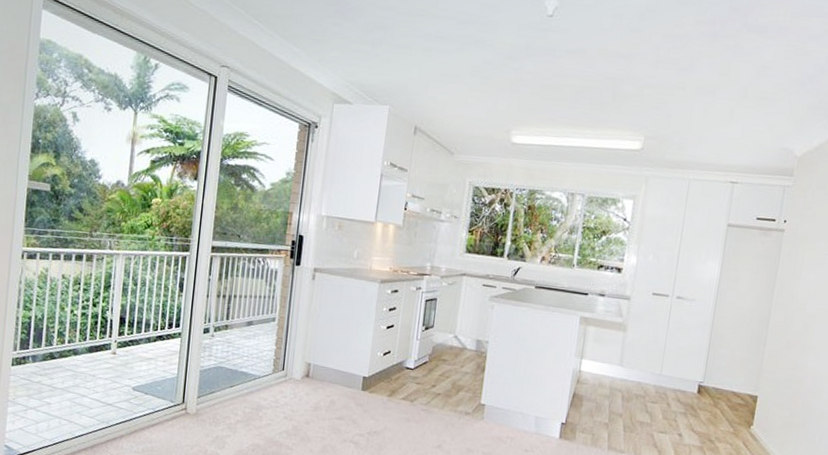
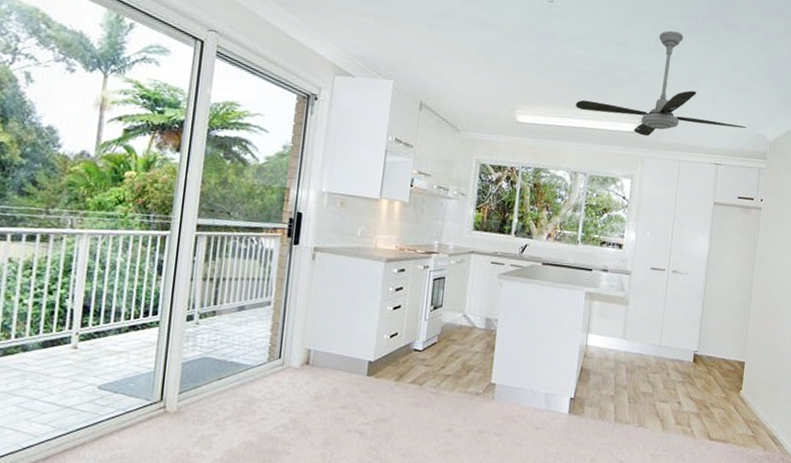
ceiling fan: none [575,38,770,154] -> present [576,30,746,137]

